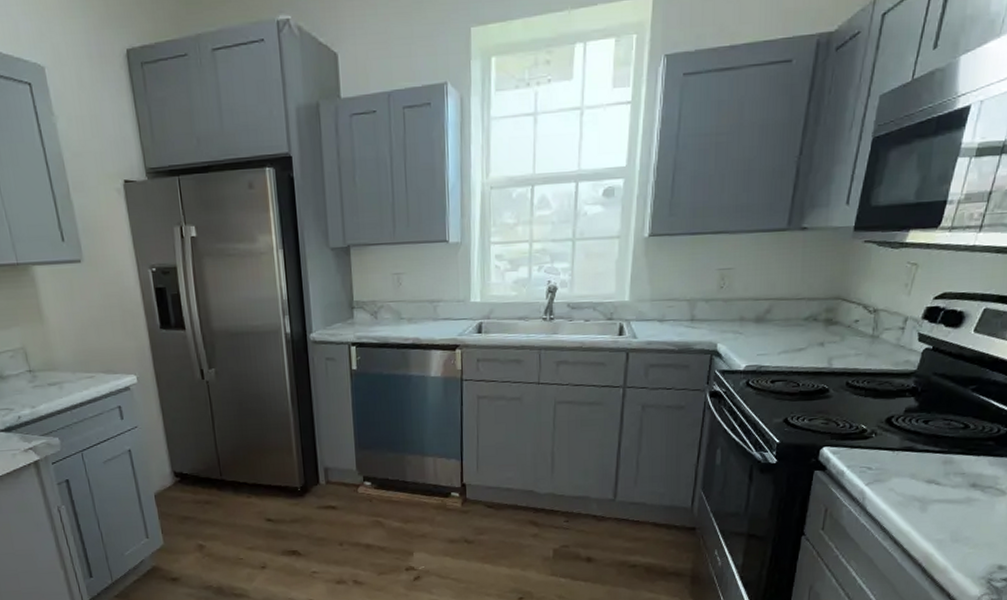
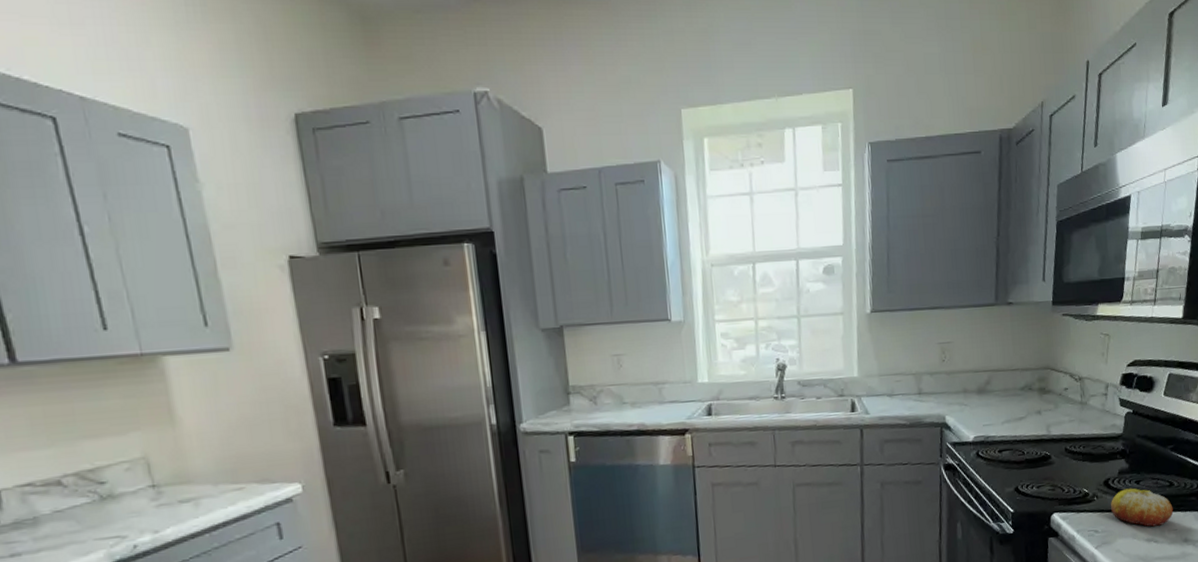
fruit: none [890,427,964,469] -> present [1111,488,1173,527]

